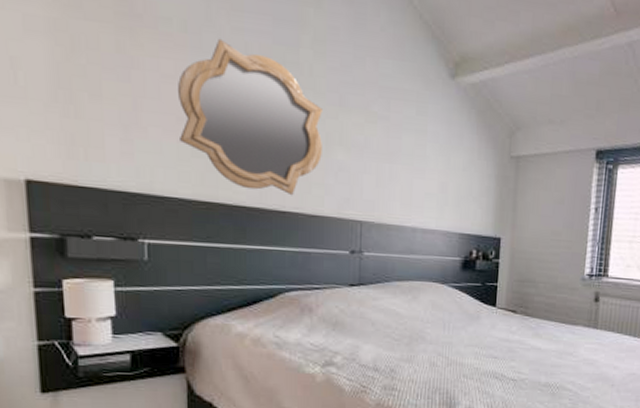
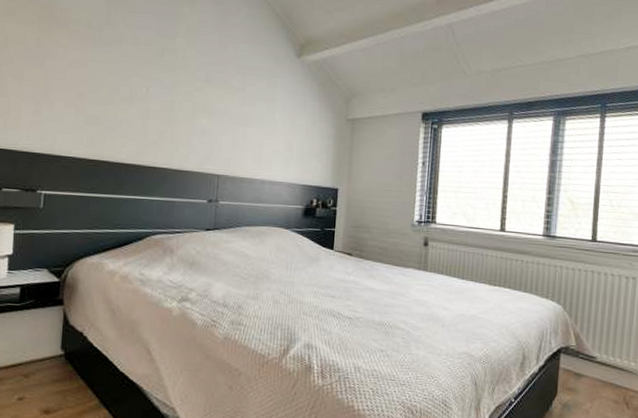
mirror: present [177,38,322,196] -> none [78,33,192,154]

